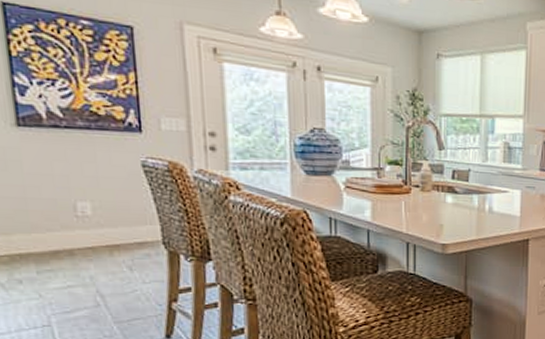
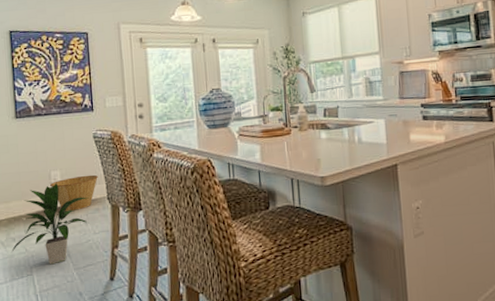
indoor plant: none [17,216,137,315] -> present [11,182,90,265]
basket: none [74,211,149,253] -> present [49,174,98,211]

